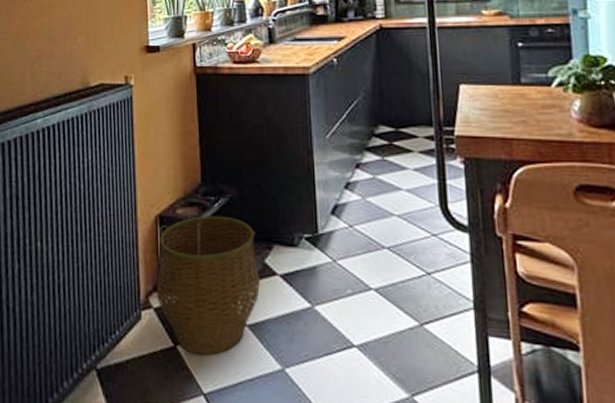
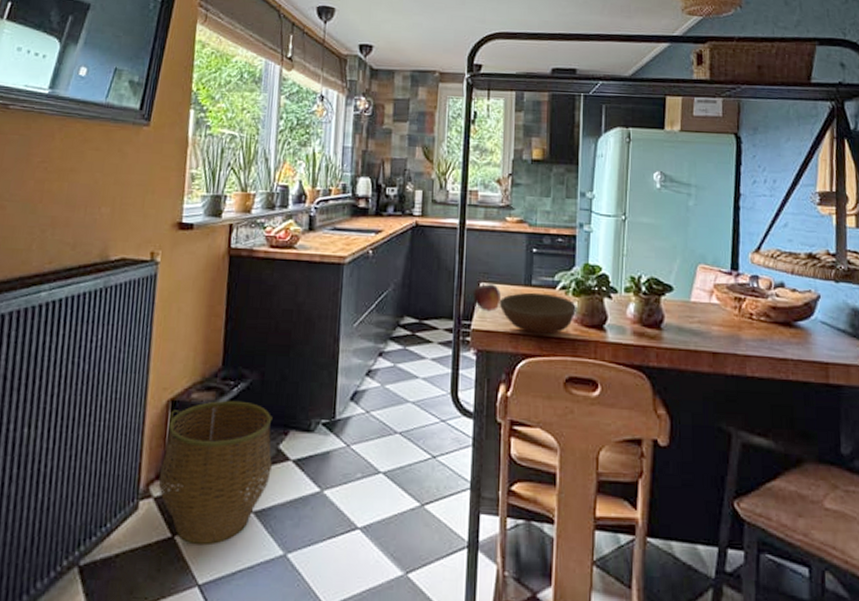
fruit: none [452,84,486,116] -> present [472,282,501,312]
bowl: none [484,91,581,139] -> present [499,292,577,335]

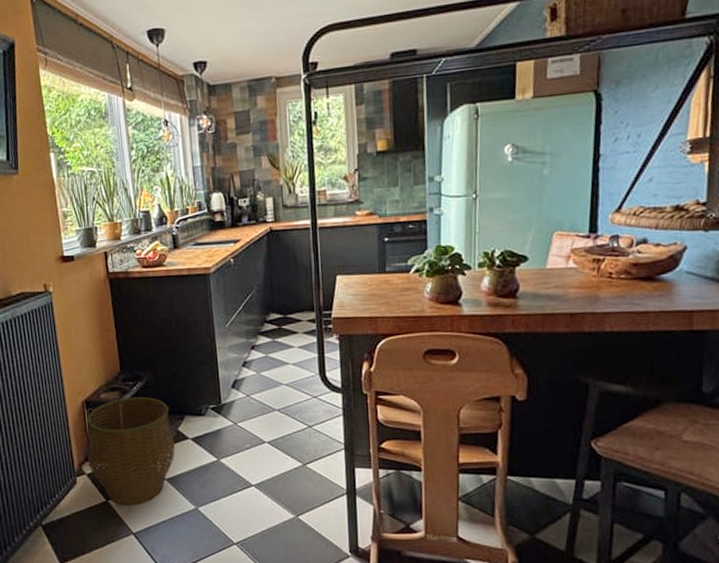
fruit: present [472,282,501,312] -> none [330,275,357,301]
bowl: present [499,292,577,335] -> none [356,278,432,316]

